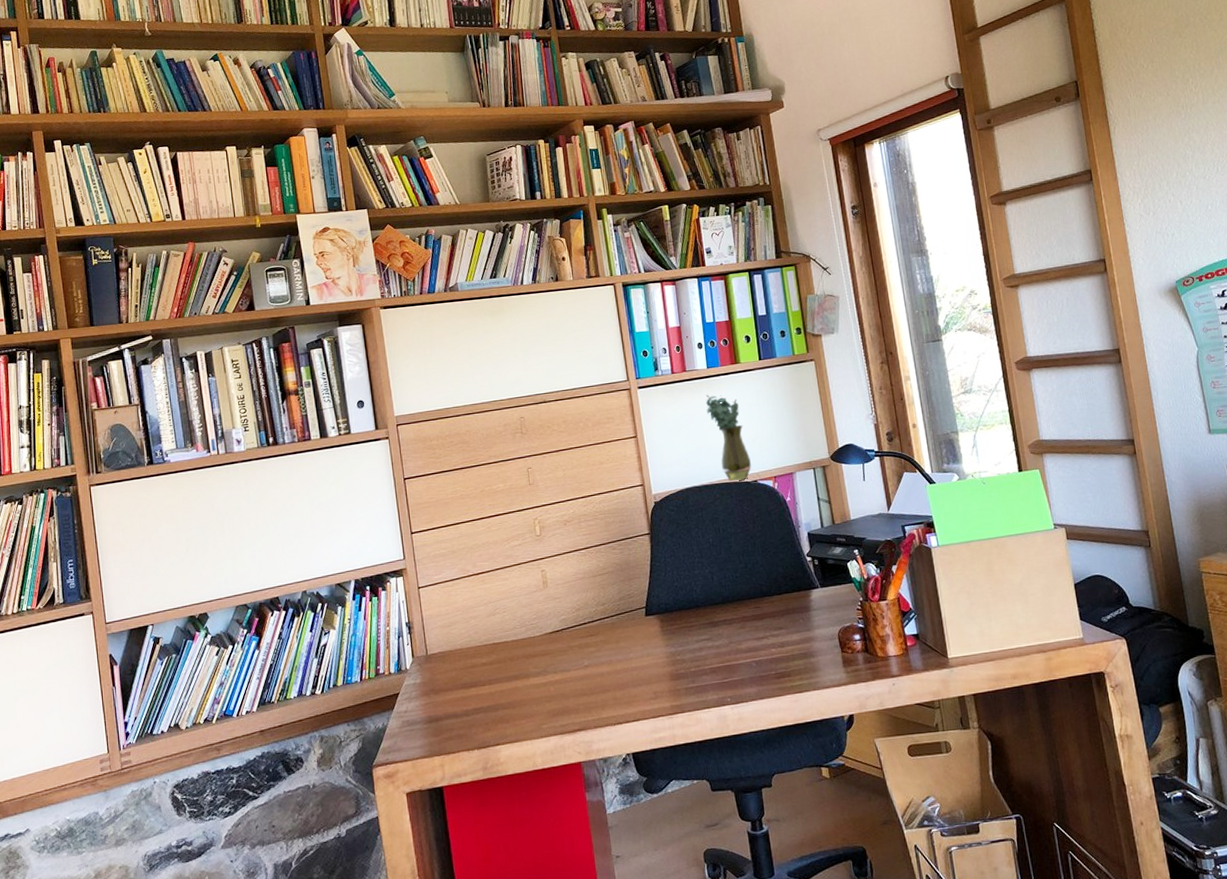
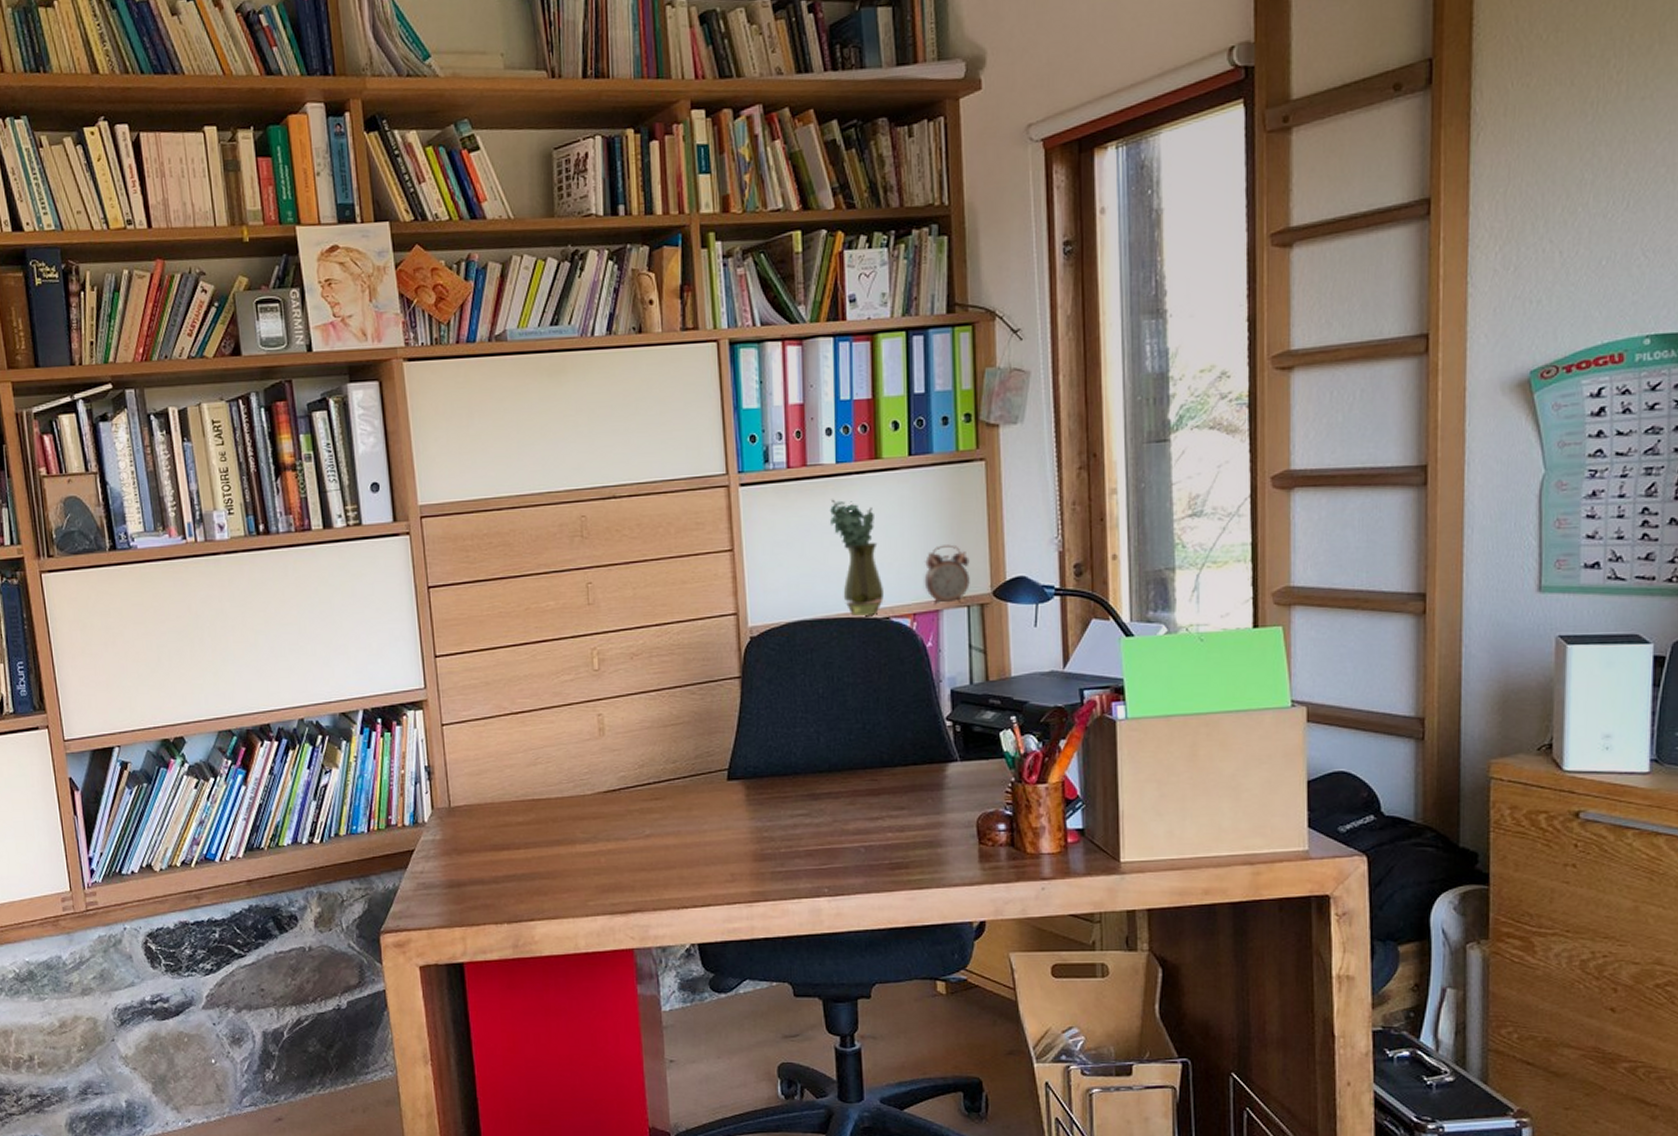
alarm clock: none [779,423,813,469] -> present [924,544,970,605]

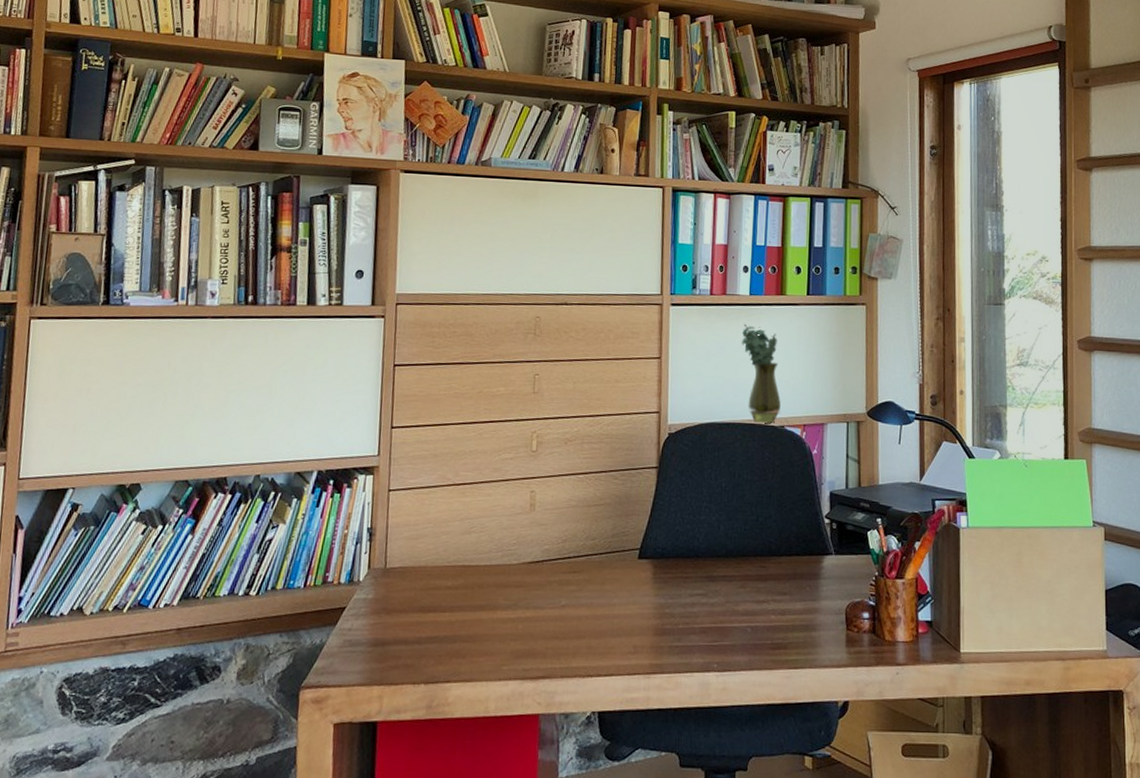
alarm clock: present [924,544,970,605] -> none [813,370,850,420]

